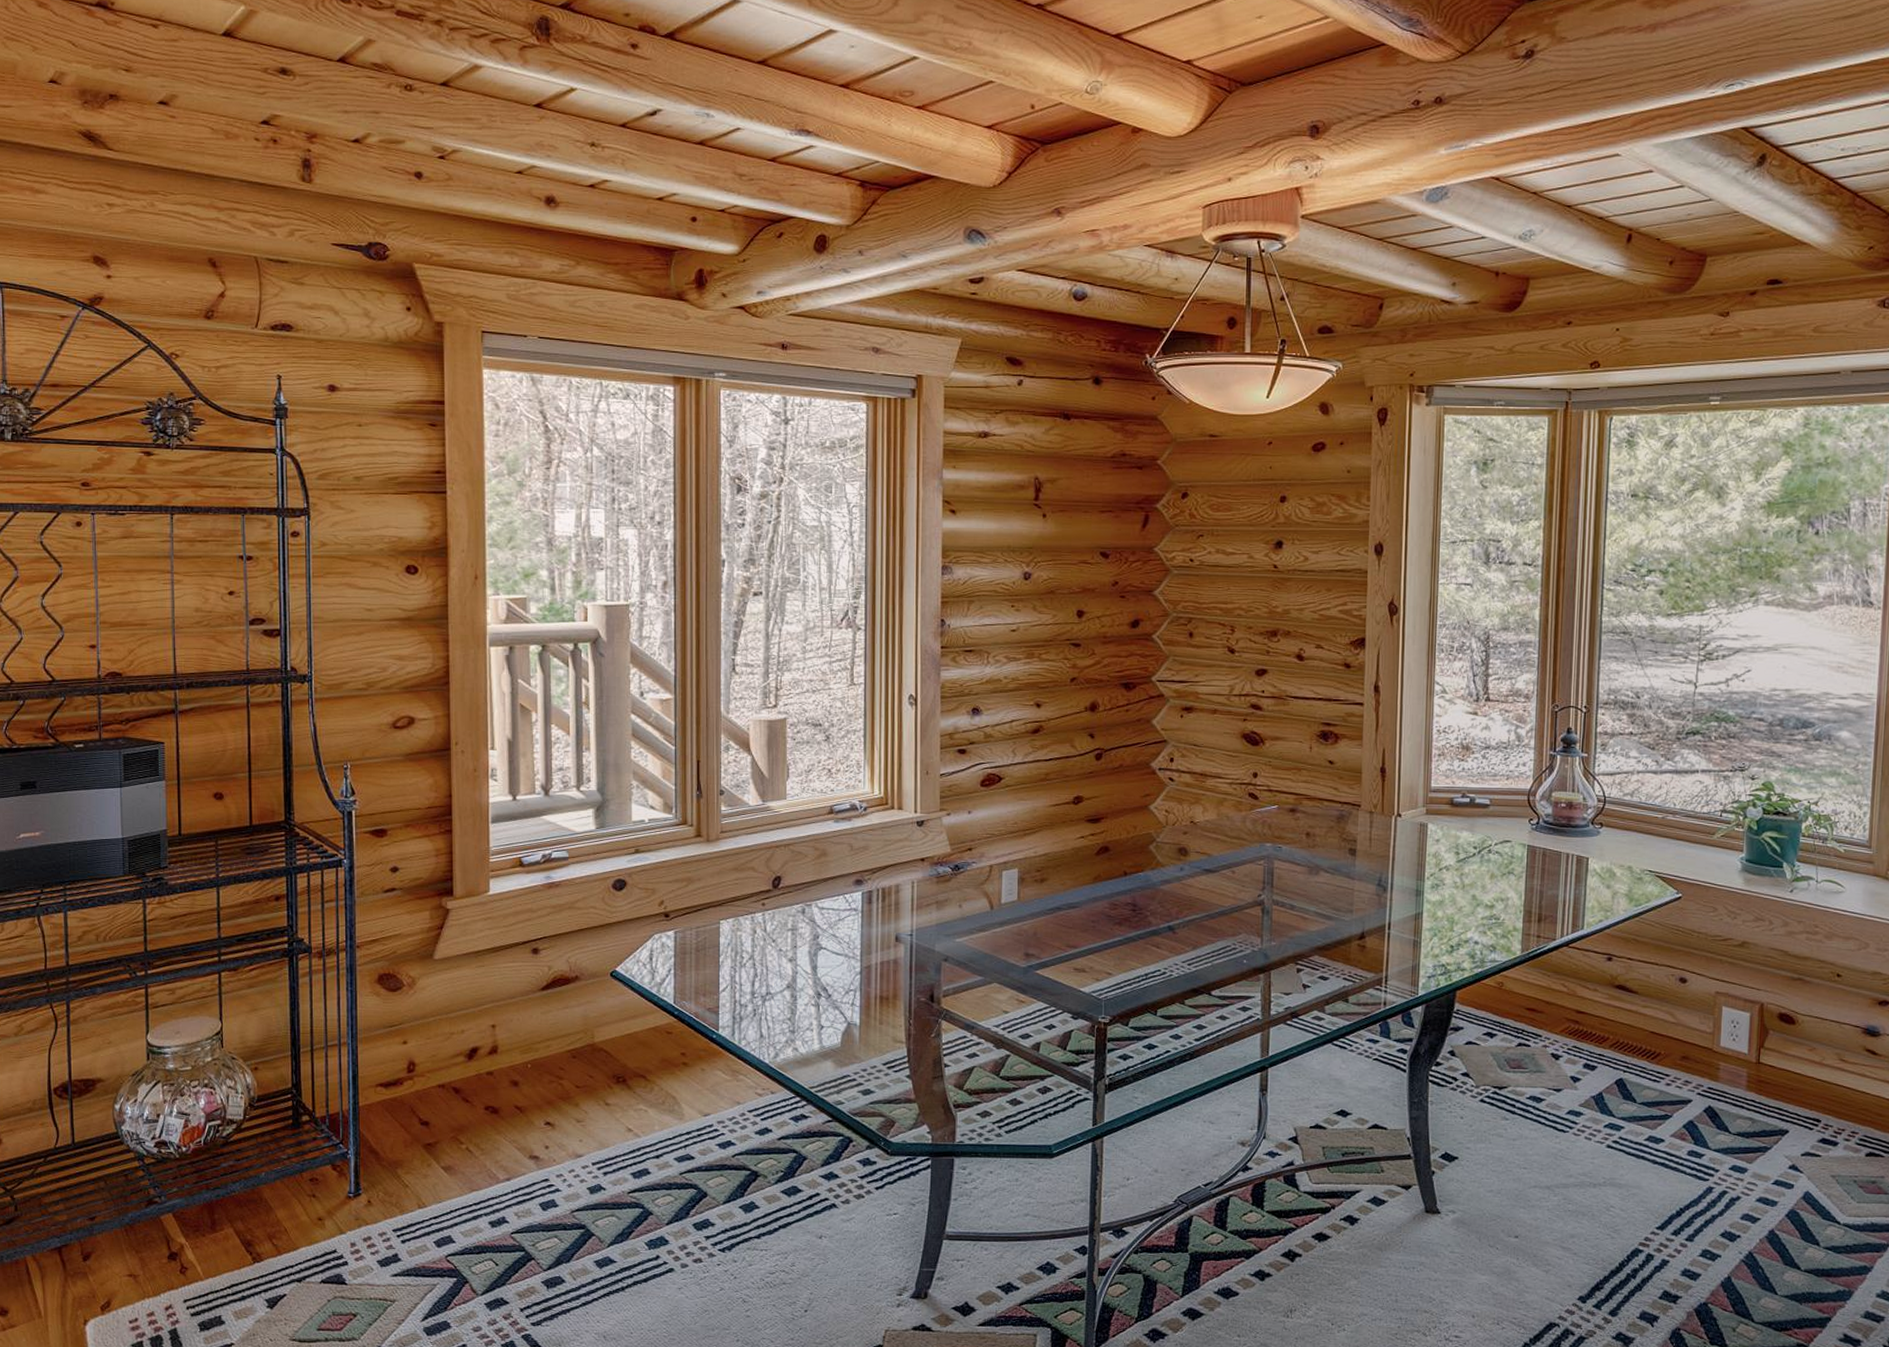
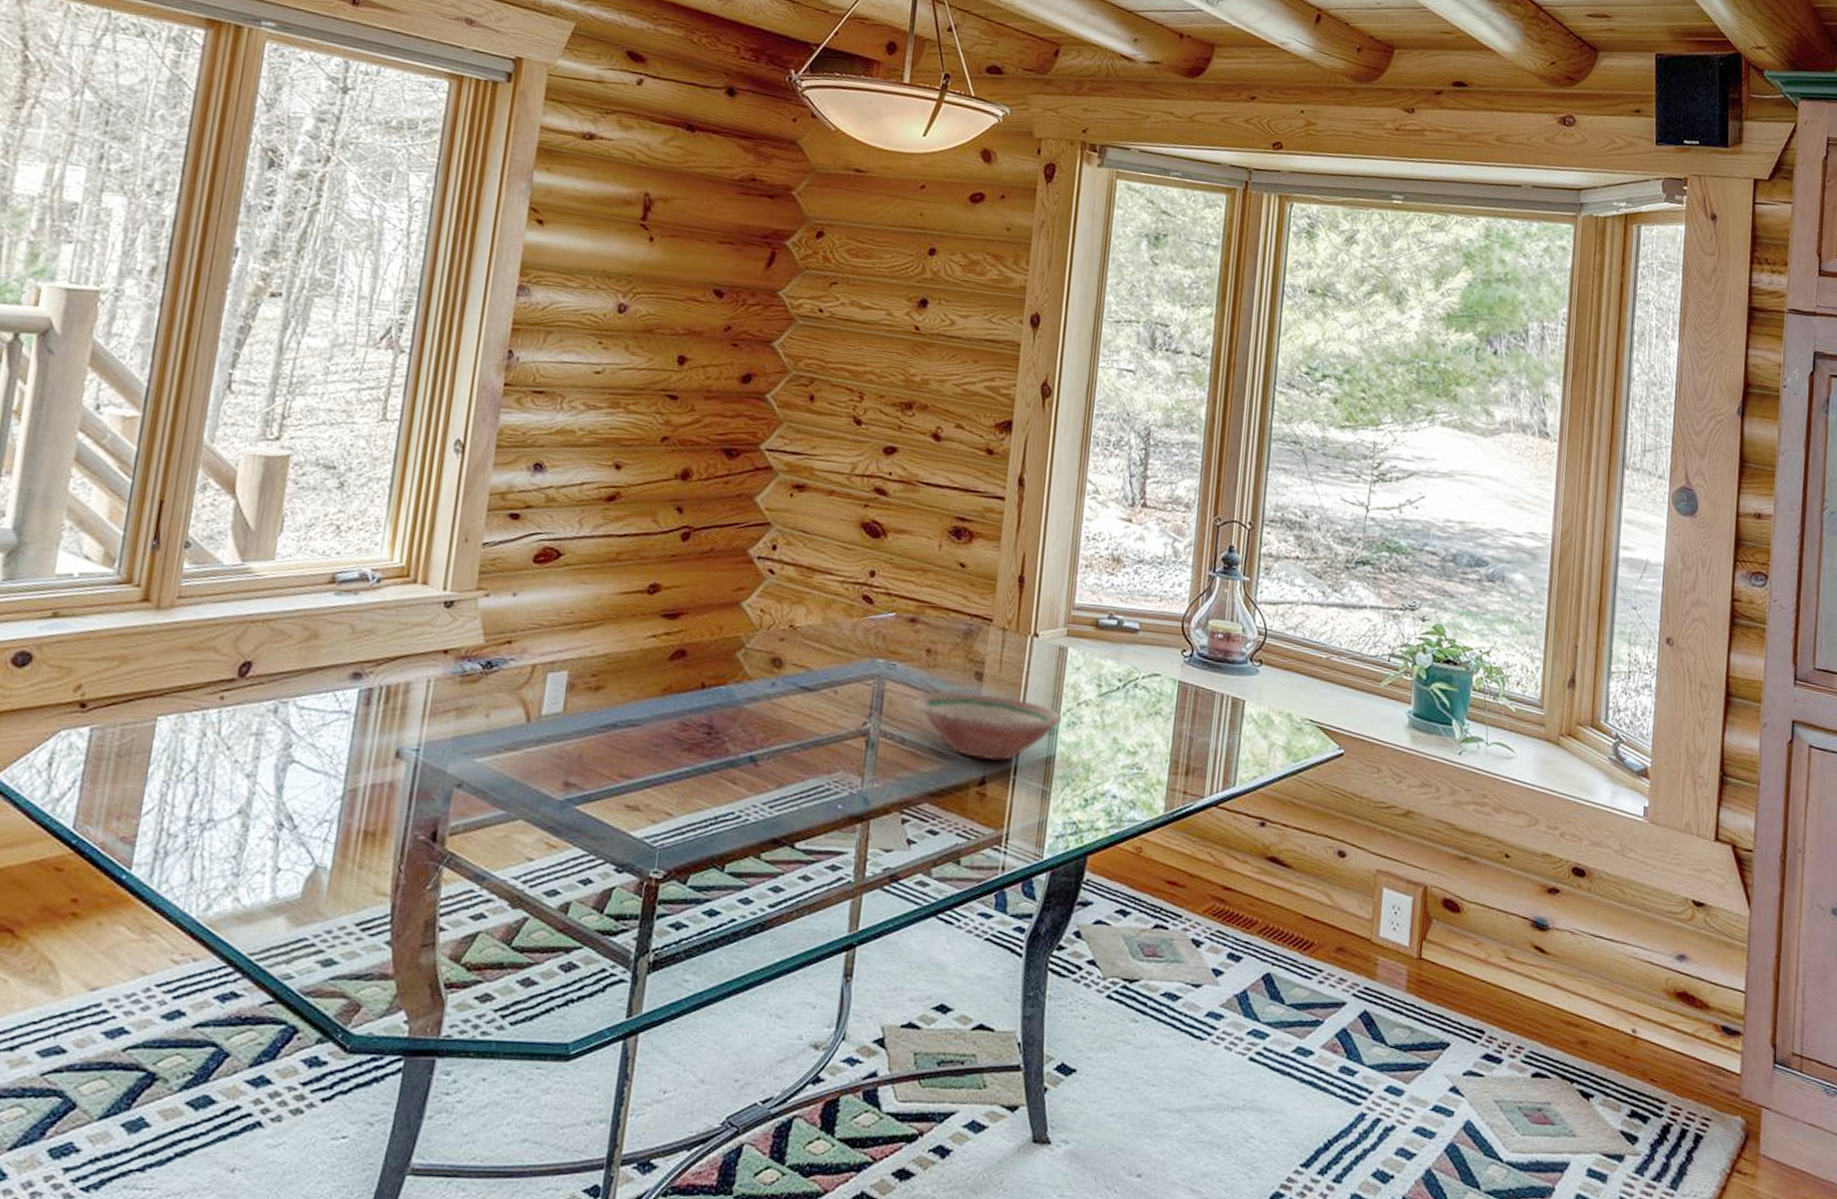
bowl: none [1300,865,1426,919] -> present [915,691,1062,761]

